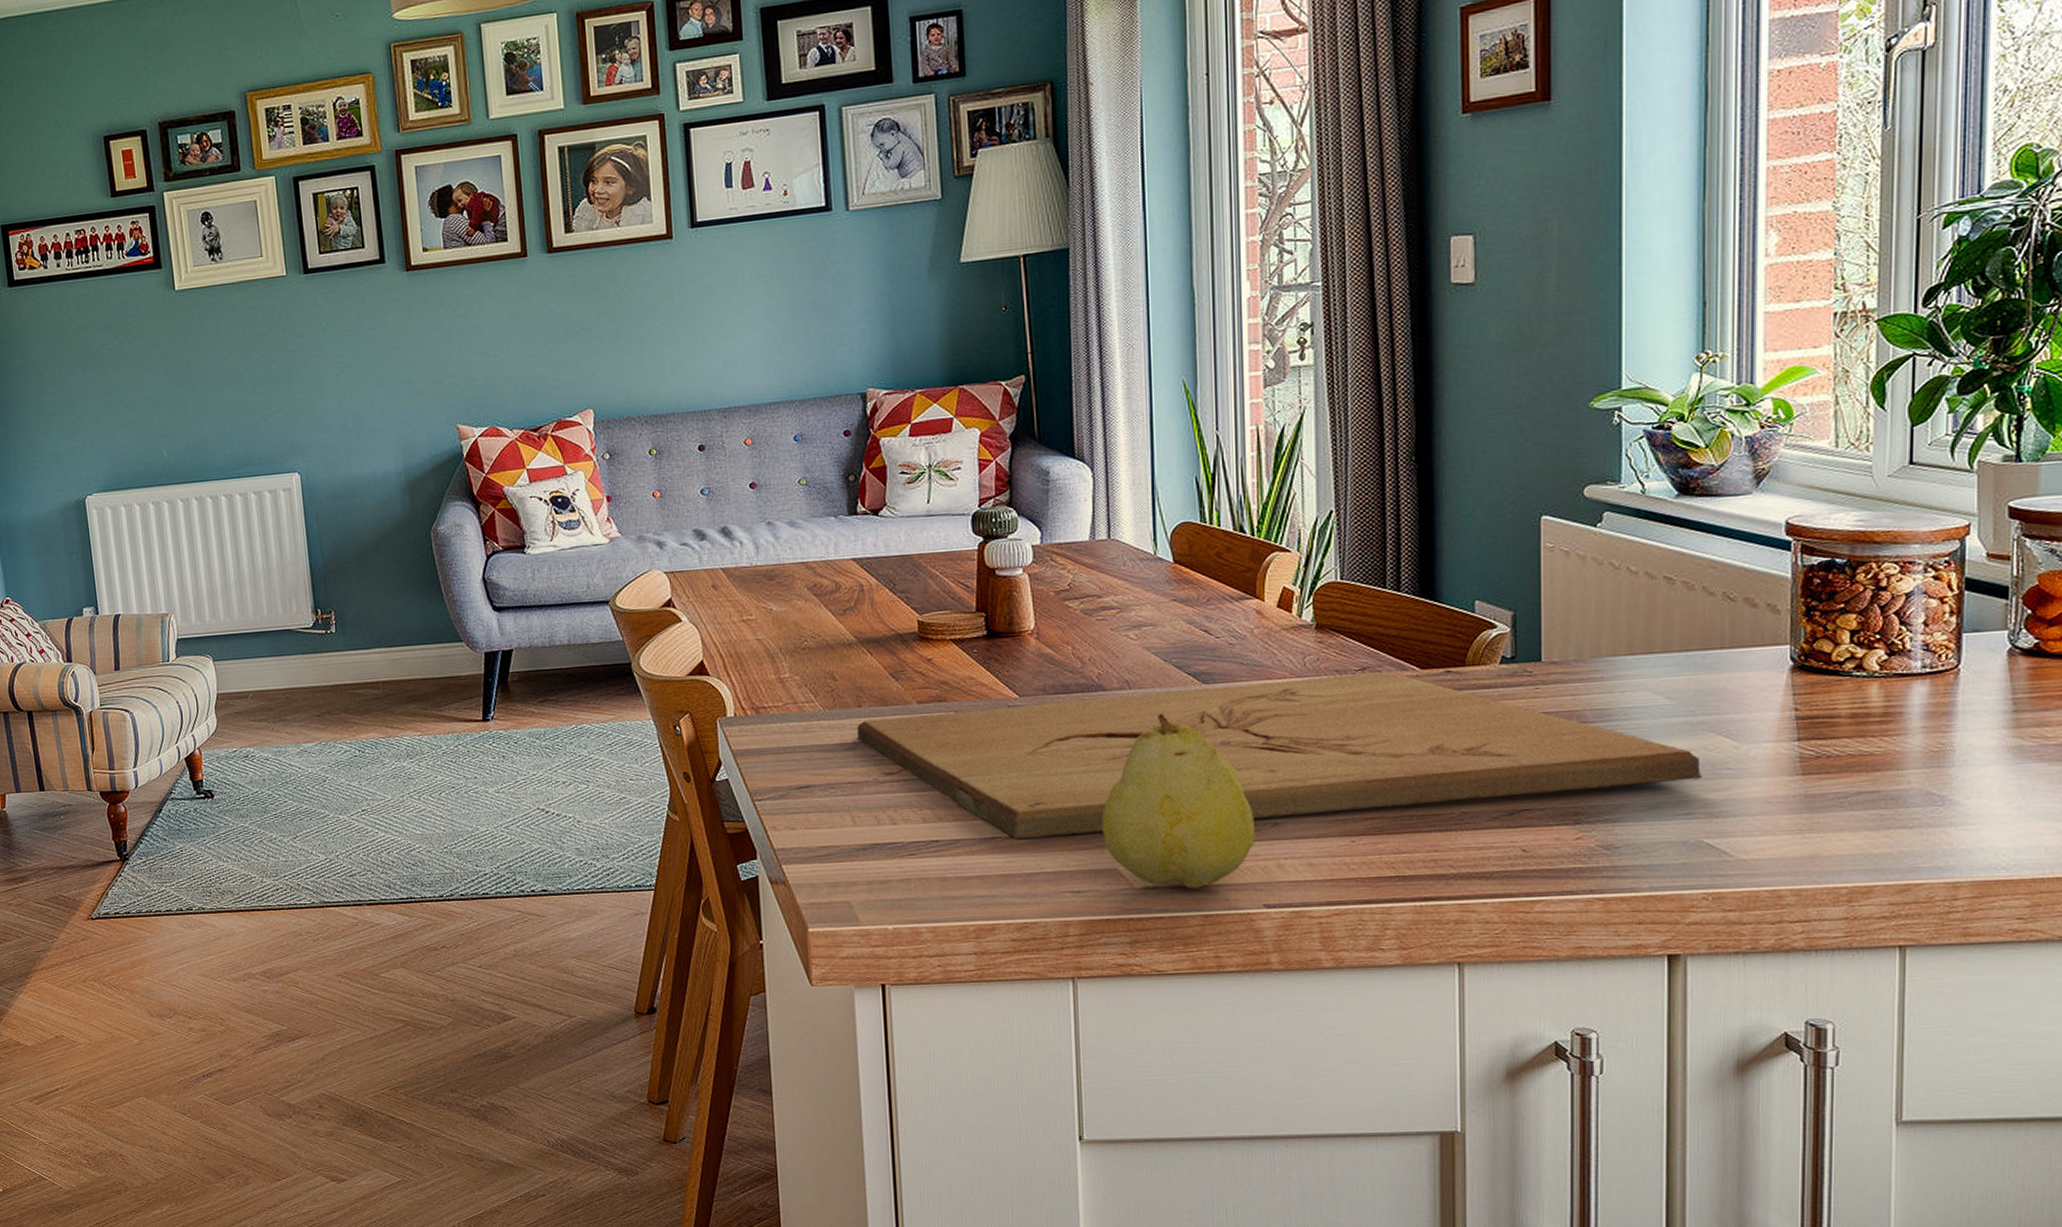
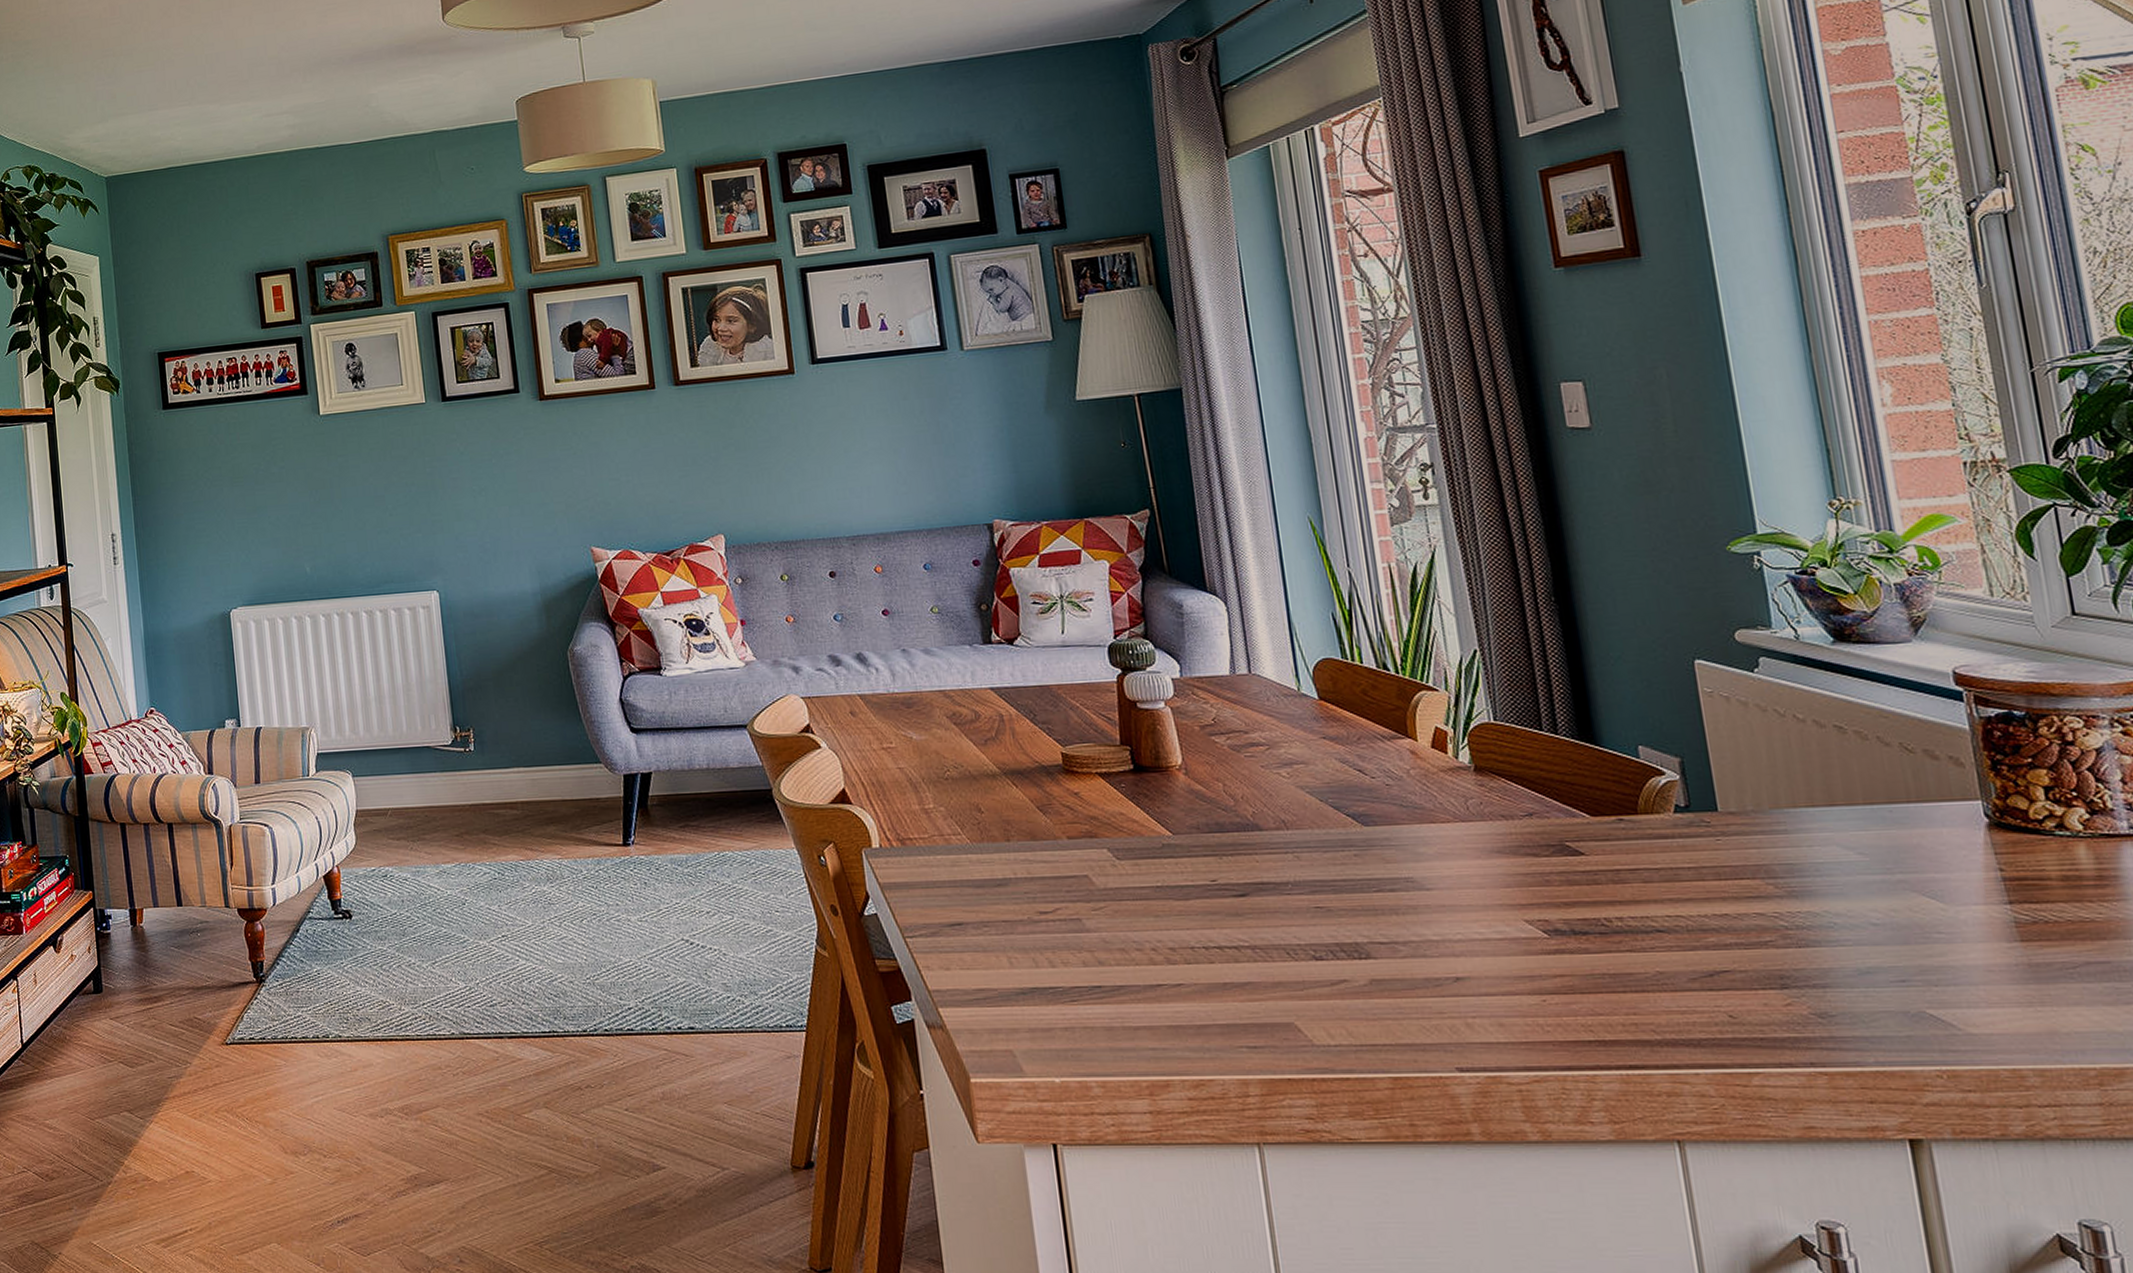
cutting board: present [857,671,1702,839] -> none [1007,818,1913,987]
fruit: present [1101,713,1256,889] -> none [1271,855,1439,1048]

